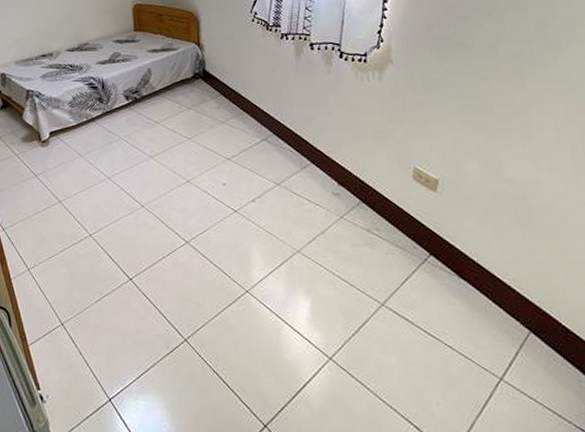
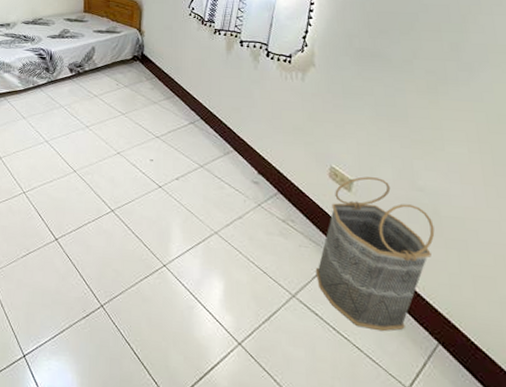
basket: none [403,174,524,328] -> present [315,176,435,332]

